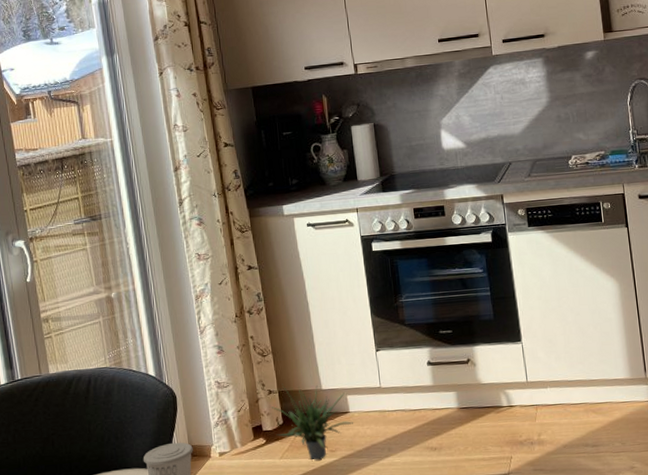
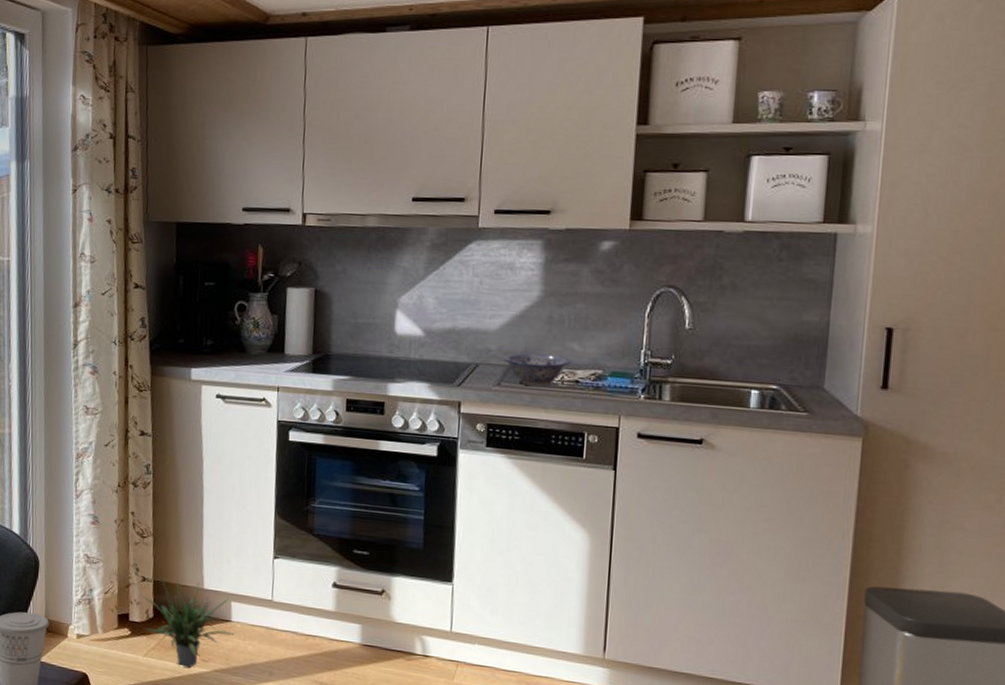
bowl: none [529,145,581,173] -> present [503,352,572,387]

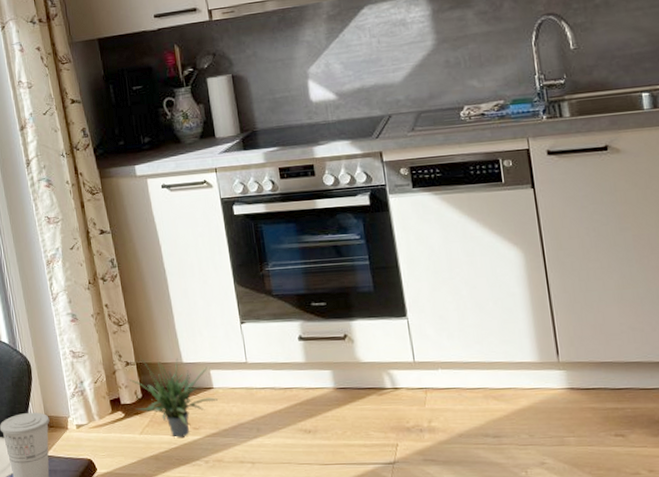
bowl: present [503,352,572,387] -> none [412,94,475,127]

